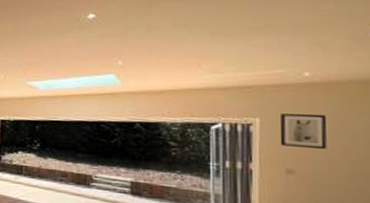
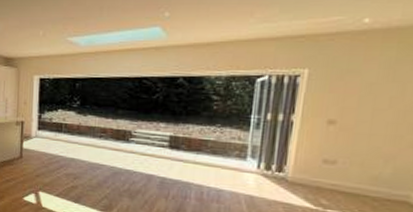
wall art: present [279,113,327,149] -> none [326,63,380,98]

